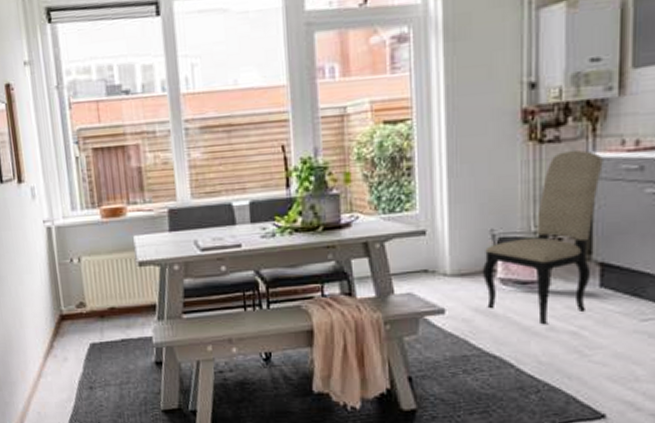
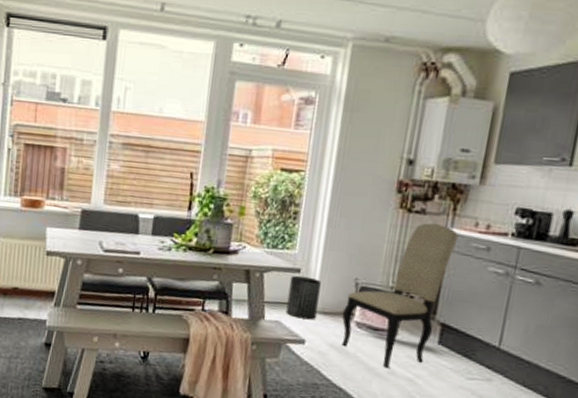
trash can: none [416,237,452,286] -> present [286,275,321,320]

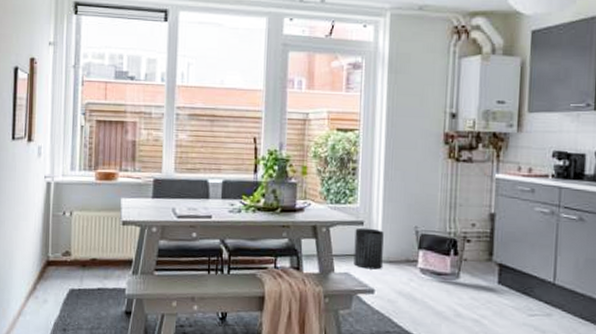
dining chair: present [341,223,459,369] -> none [407,170,504,311]

